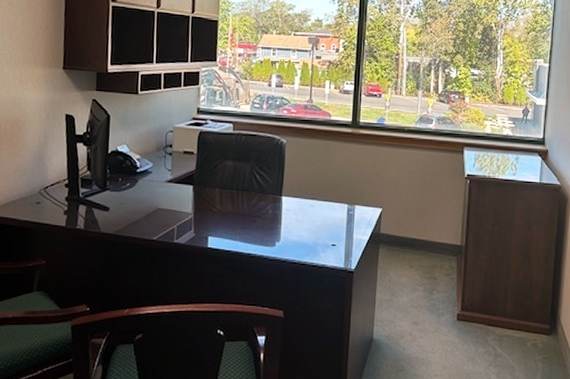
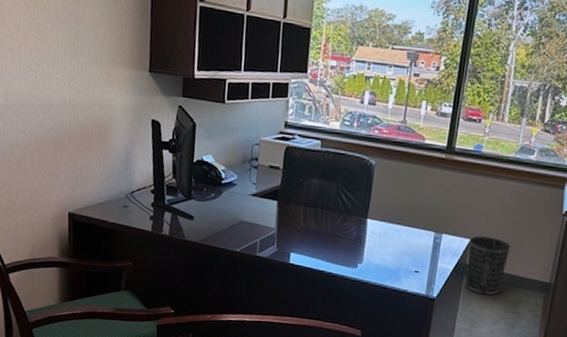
wastebasket: none [381,204,420,263] -> present [465,236,510,296]

